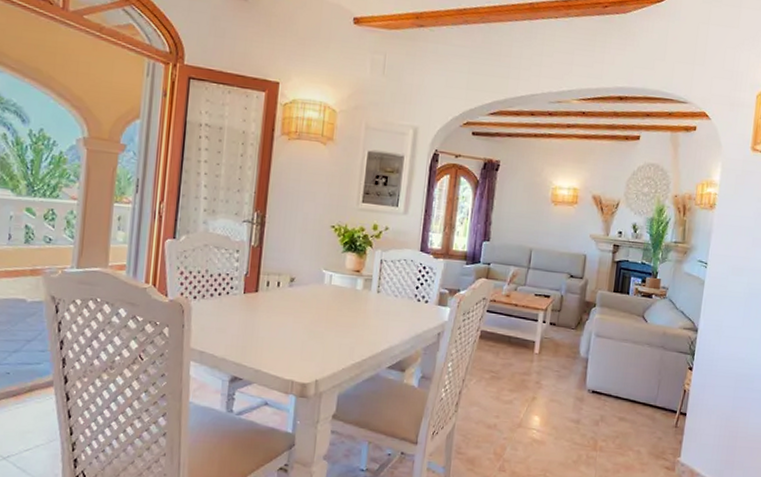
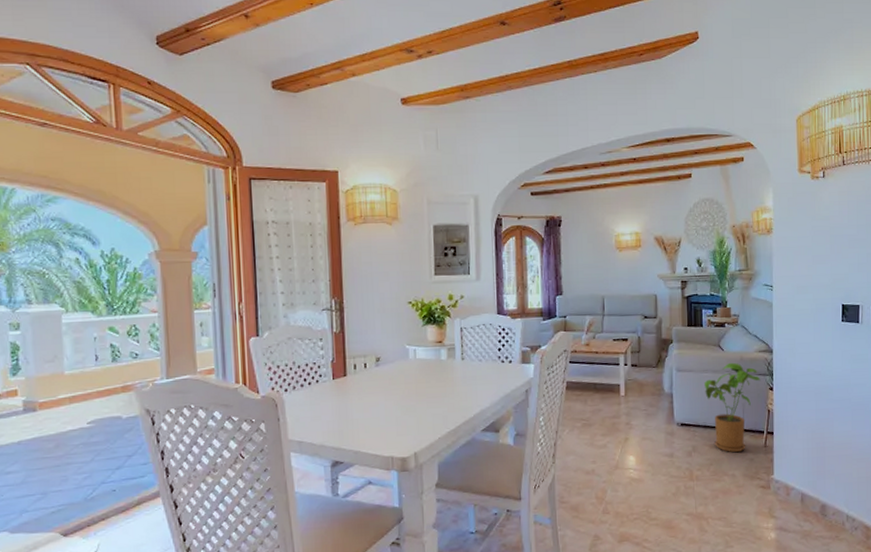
house plant: none [621,335,681,429] -> present [704,362,761,453]

